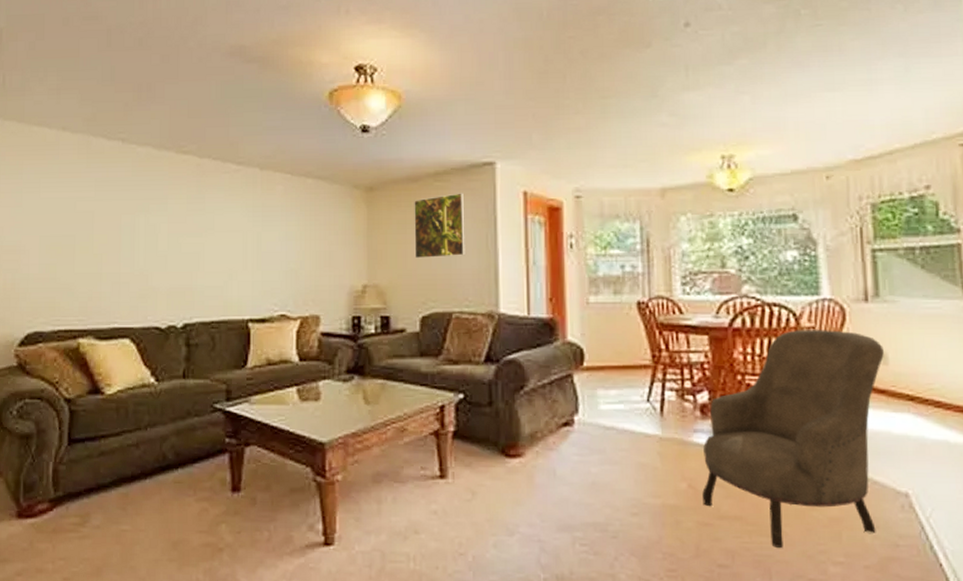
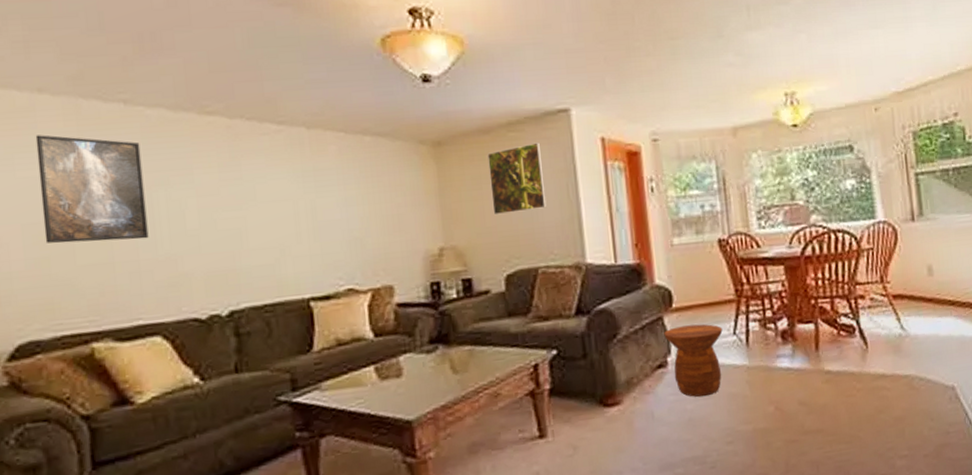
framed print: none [55,164,130,256] -> present [35,135,149,244]
side table: none [572,386,635,462] -> present [664,324,723,397]
armchair: present [702,329,884,548] -> none [786,249,931,452]

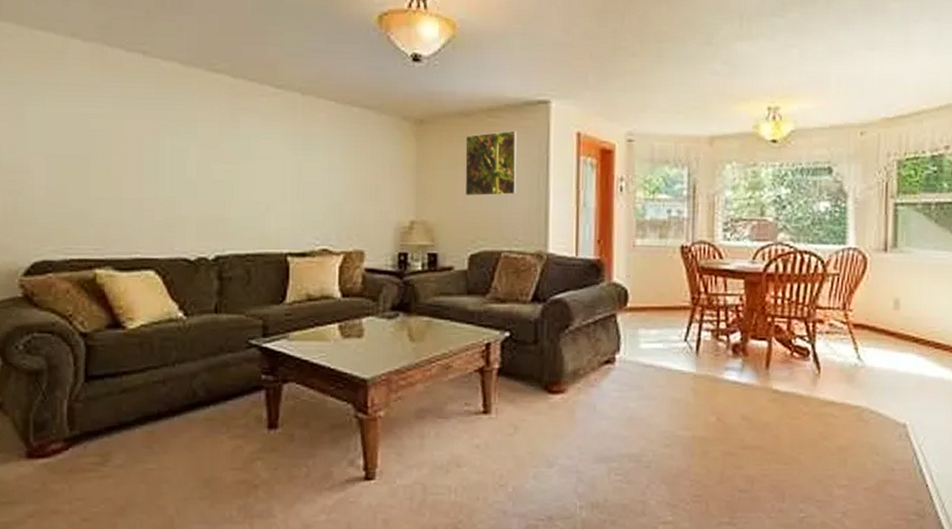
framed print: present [35,135,149,244] -> none [65,76,153,181]
side table: present [664,324,723,397] -> none [615,326,674,398]

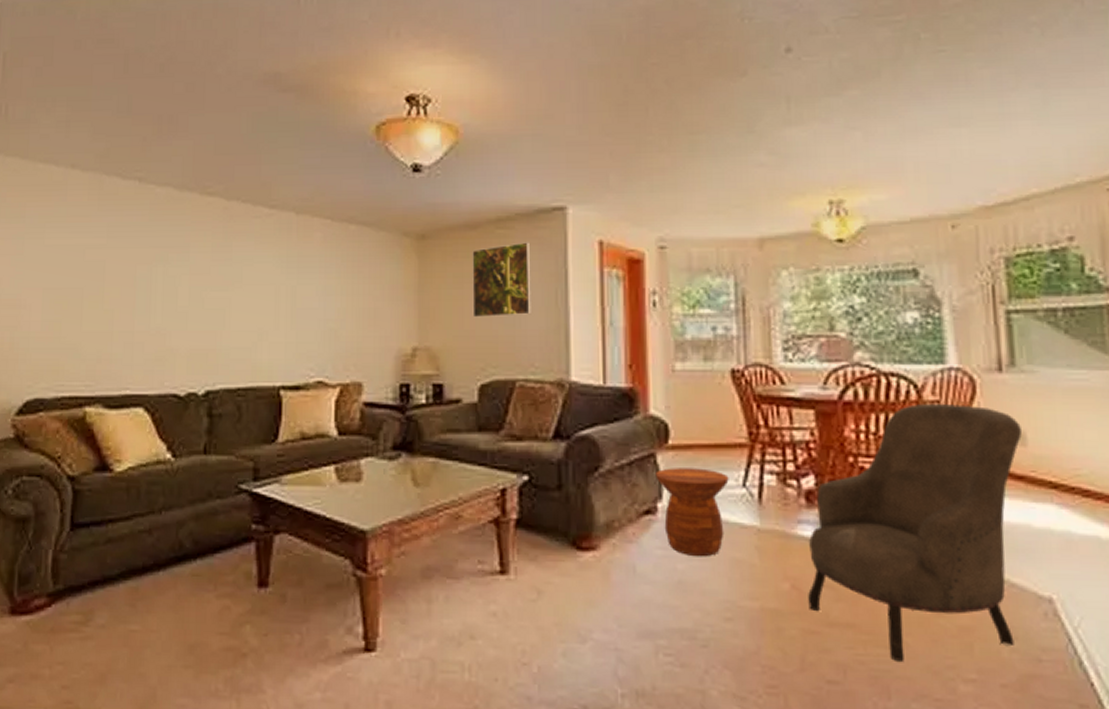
side table: none [615,326,674,398] -> present [655,468,729,557]
armchair: none [729,275,897,473] -> present [808,403,1022,661]

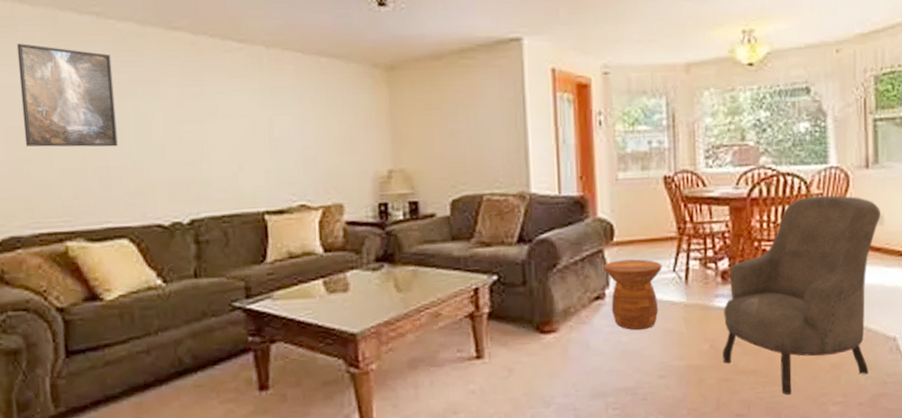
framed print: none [60,207,148,311] -> present [16,43,118,147]
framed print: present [472,242,531,318] -> none [438,71,494,141]

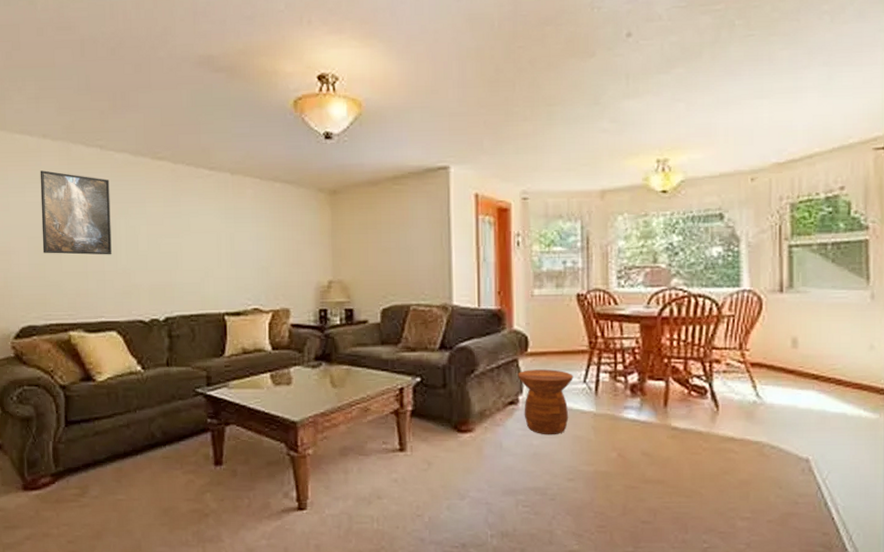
armchair: present [723,195,880,395] -> none [630,317,794,506]

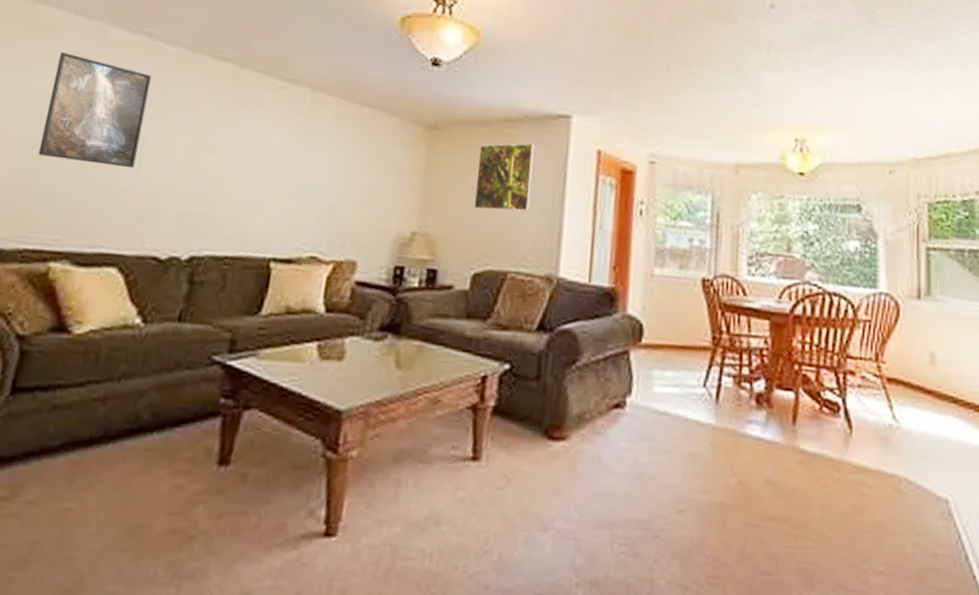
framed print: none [374,195,422,257] -> present [473,143,535,212]
side table: present [518,369,573,435] -> none [627,365,692,451]

